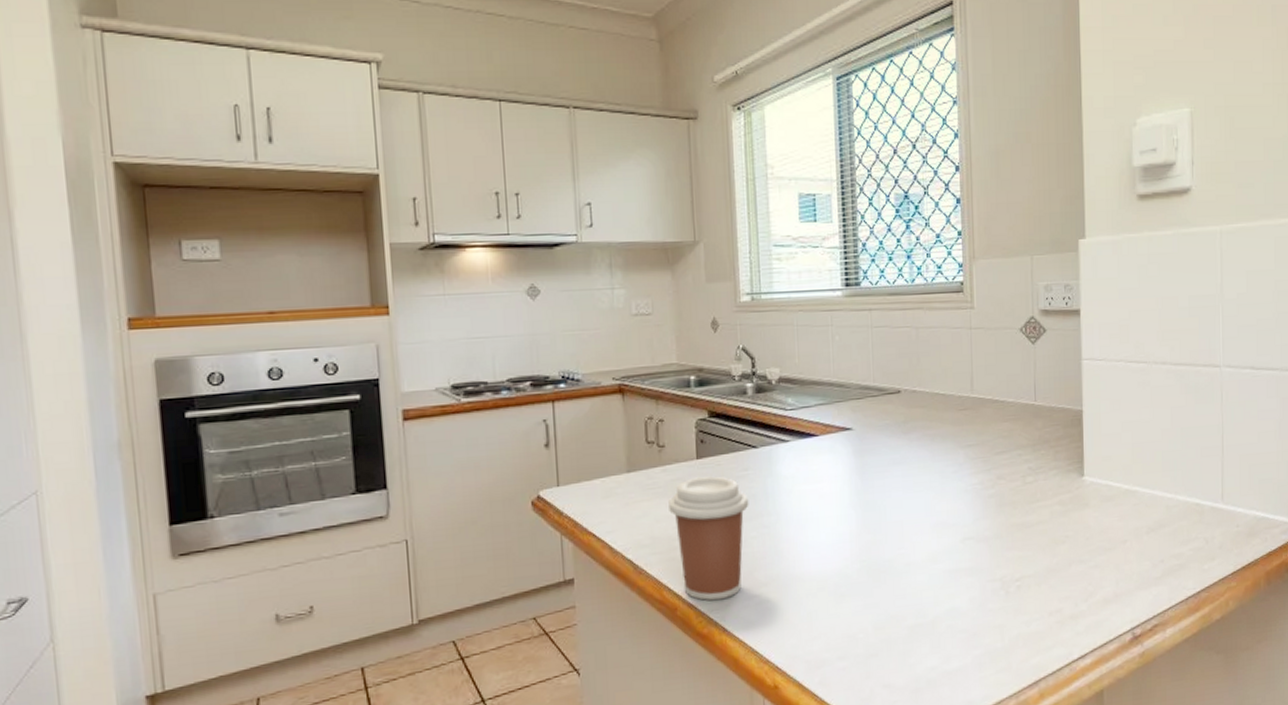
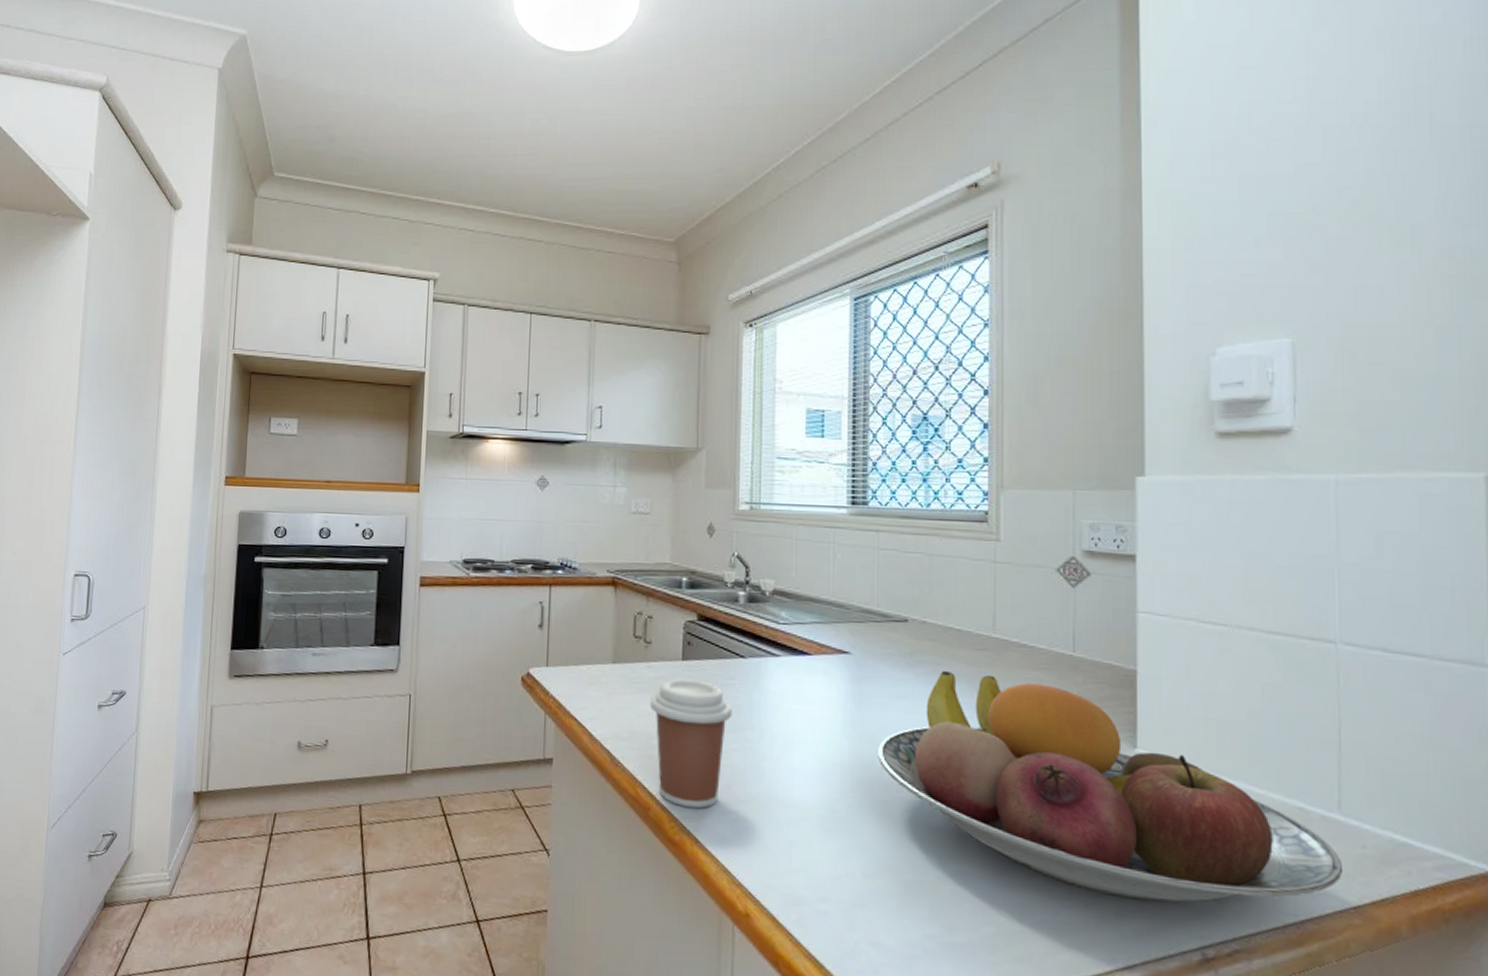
fruit bowl: none [881,431,1225,602] -> present [878,670,1344,902]

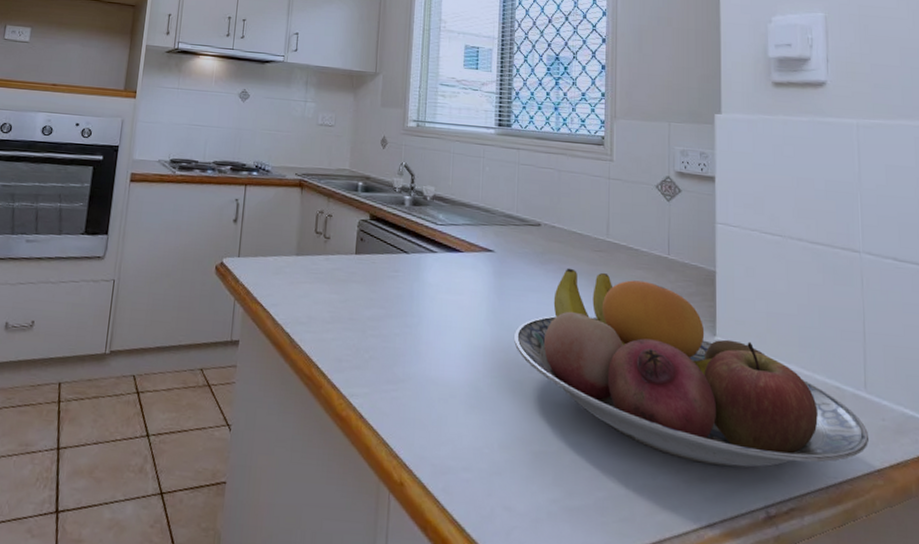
coffee cup: present [650,678,733,809] -> none [326,270,396,387]

